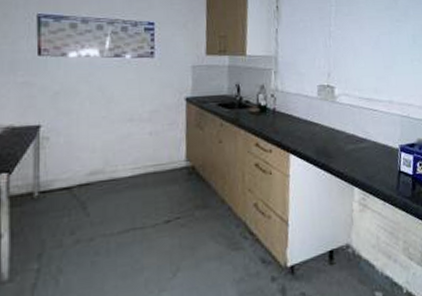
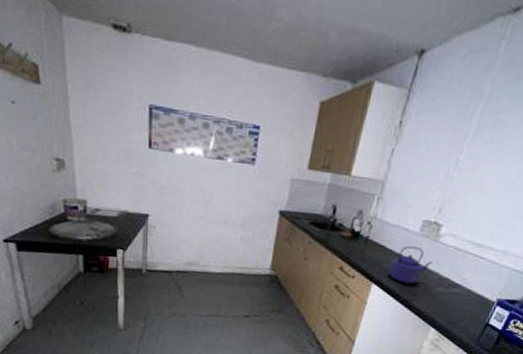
kettle: none [301,110,337,148] -> present [388,245,433,284]

